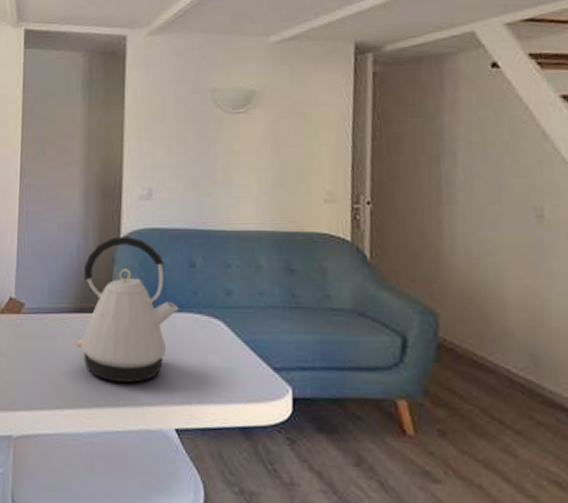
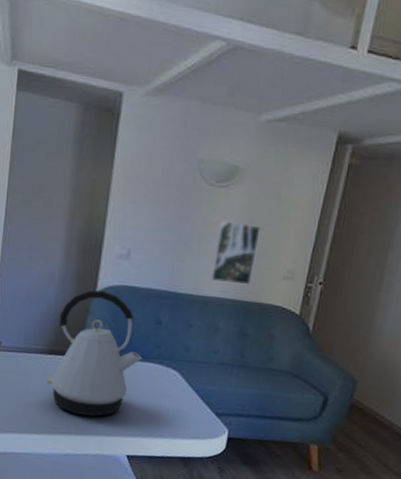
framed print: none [241,147,290,214] -> present [210,221,261,285]

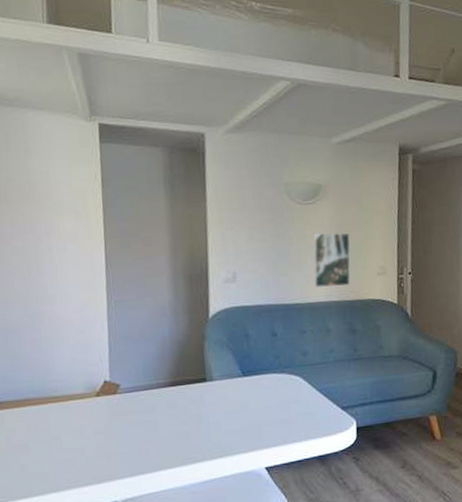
kettle: present [46,290,142,417] -> none [172,314,264,439]

